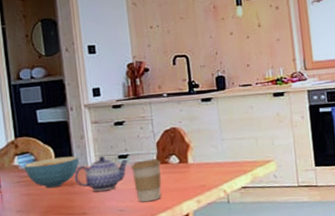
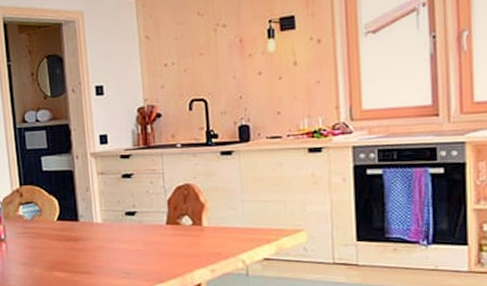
cereal bowl: present [24,156,79,189] -> none [29,209,84,243]
teapot: present [74,155,129,191] -> none [78,211,137,250]
coffee cup: present [131,158,162,202] -> none [139,218,173,266]

